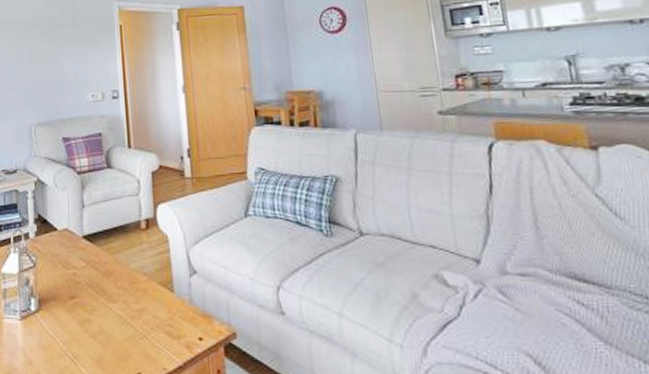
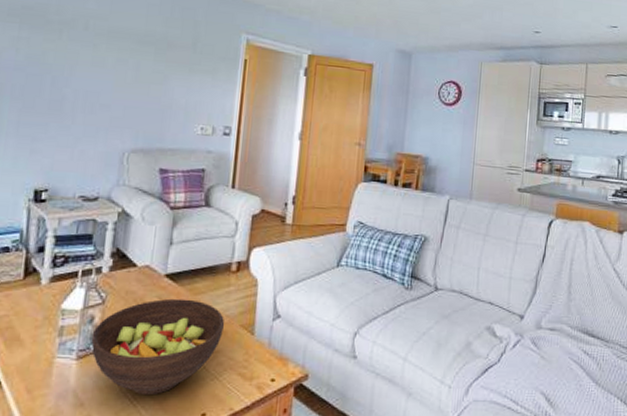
fruit bowl: none [29,259,145,354] -> present [91,298,225,396]

